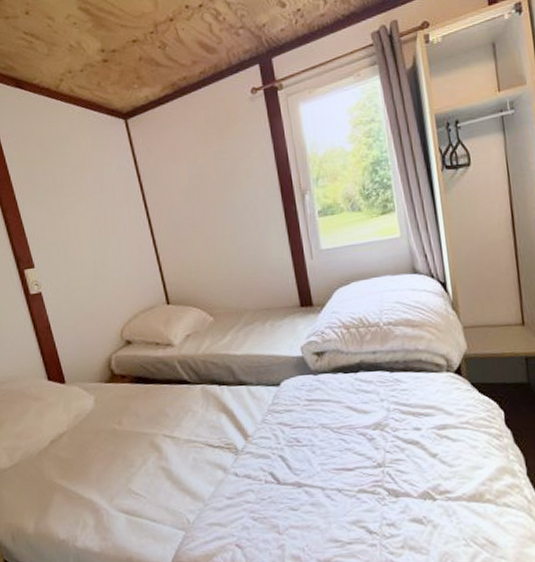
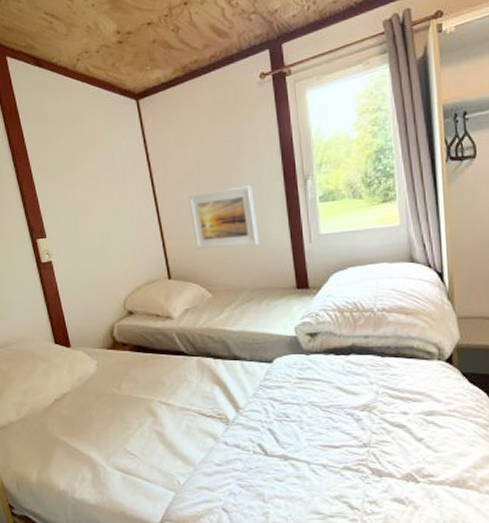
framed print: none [184,203,260,272] -> present [188,185,260,250]

